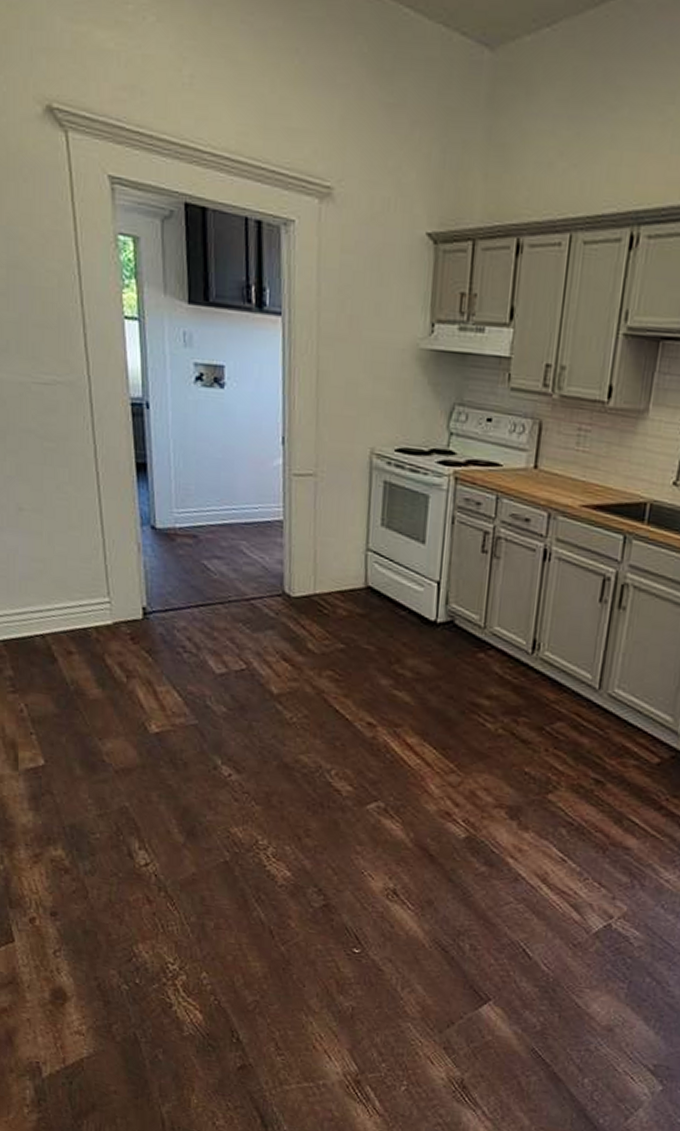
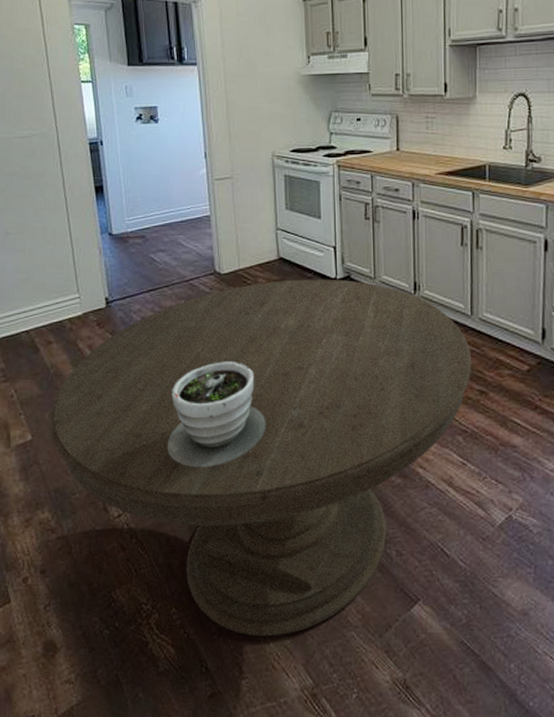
dining table: none [67,614,592,1017] -> present [49,279,472,637]
planter: none [209,704,331,824] -> present [167,362,266,468]

